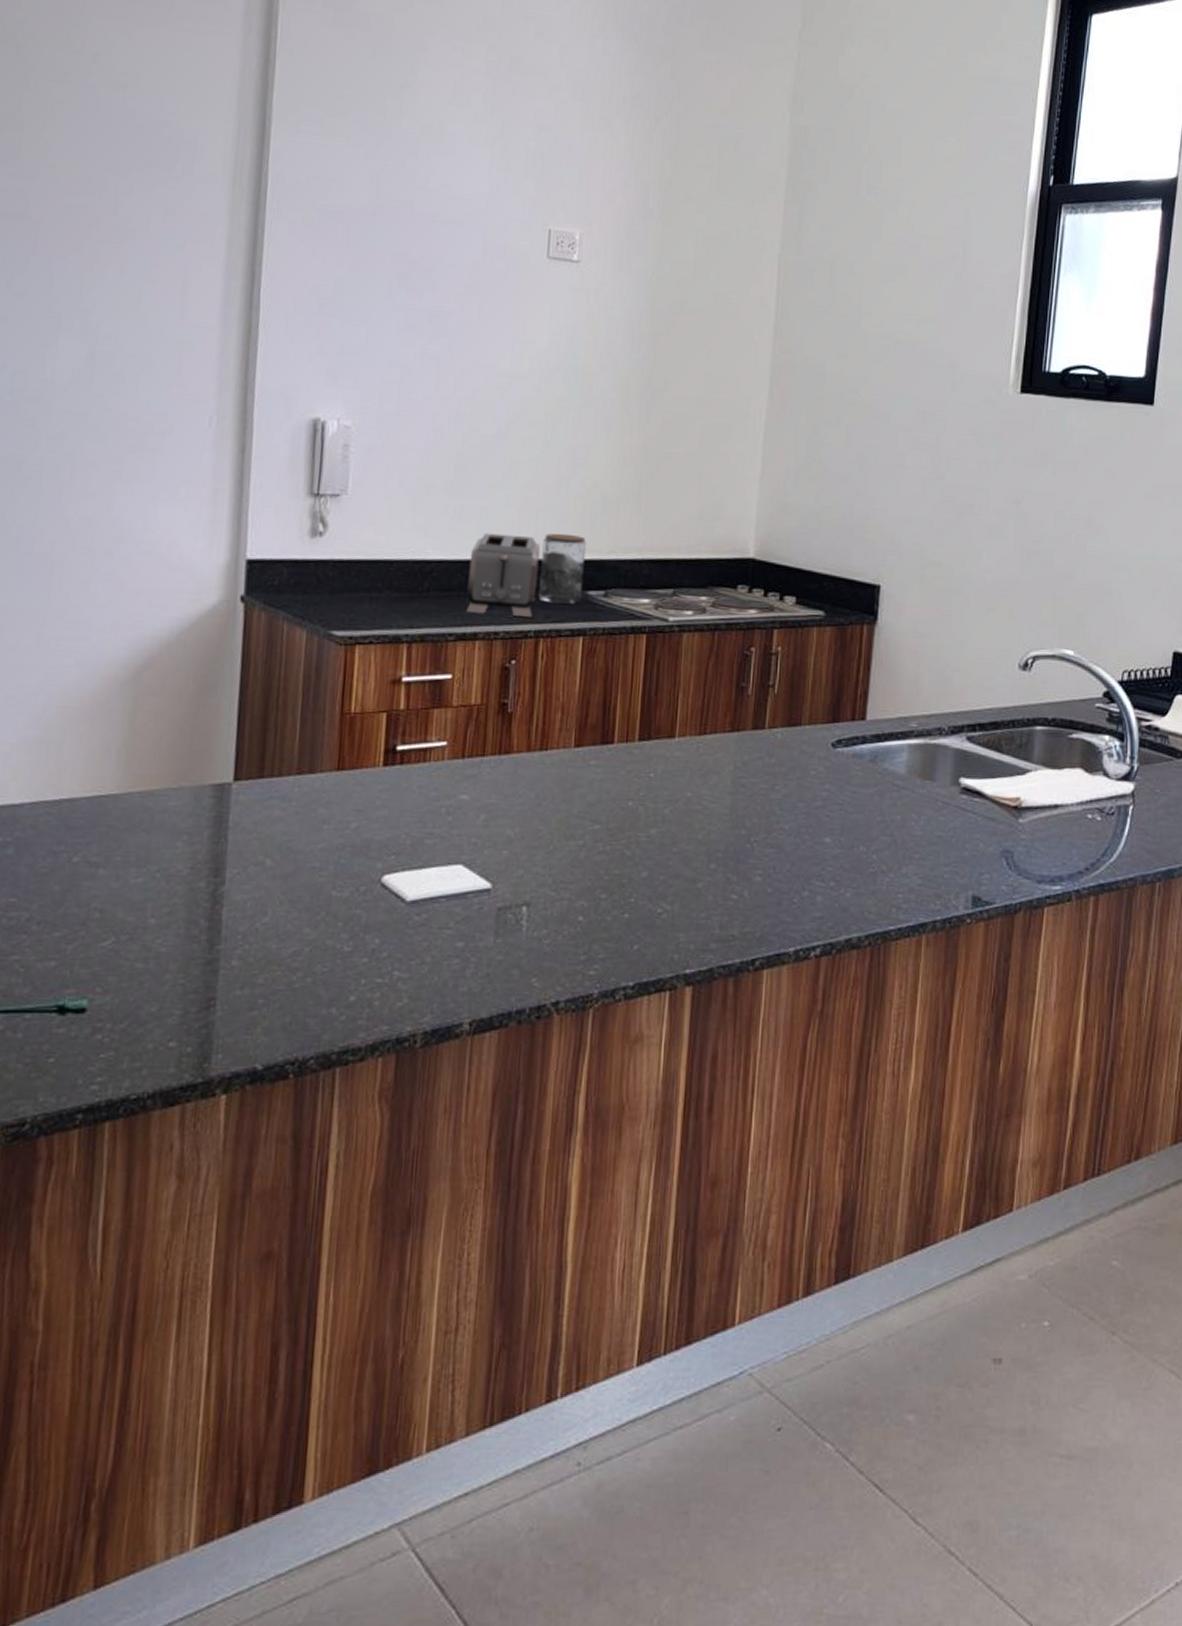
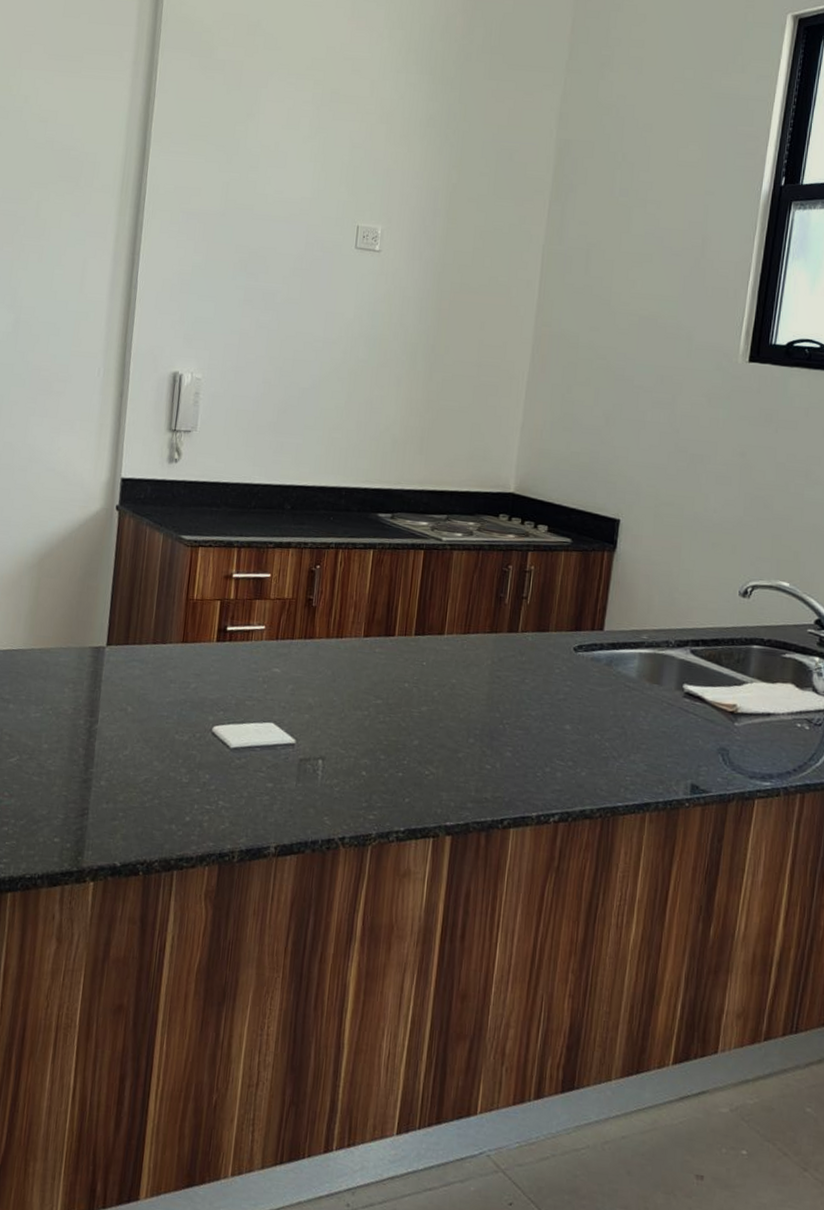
toaster: present [466,533,540,618] -> none [283,464,342,533]
jar: present [538,533,587,604] -> none [339,466,379,524]

